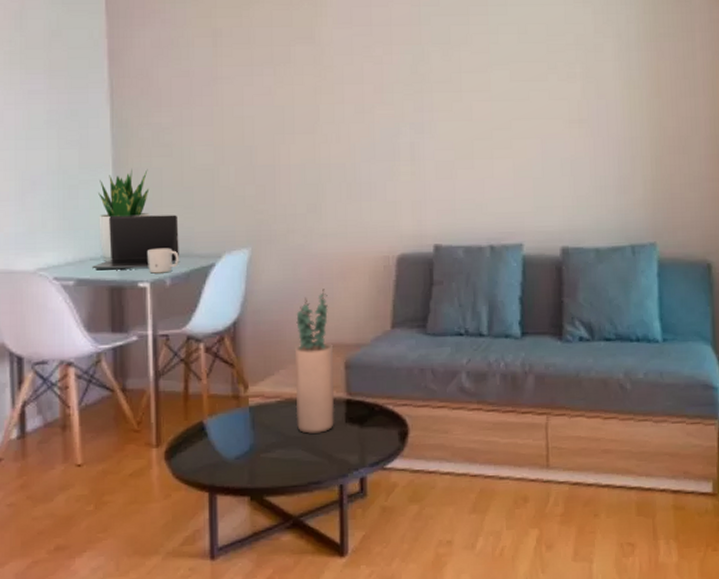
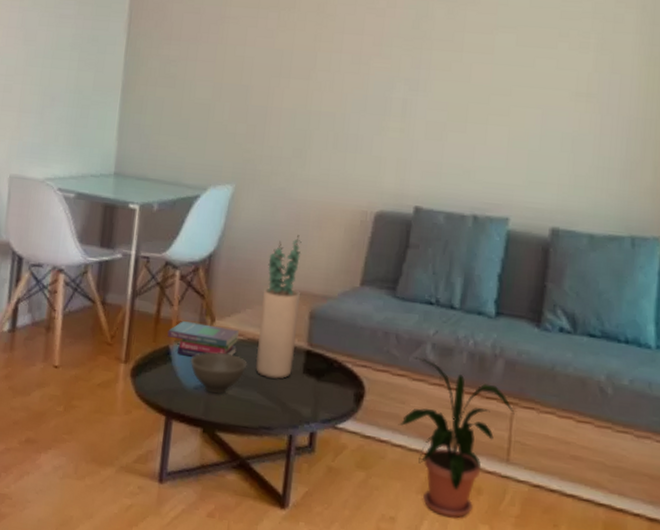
laptop computer: present [91,215,179,270] -> none [91,137,173,192]
planter: present [98,168,150,261] -> none [101,95,152,180]
mug: present [146,248,179,274] -> none [139,173,169,198]
books: none [199,392,276,428] -> present [167,321,240,357]
bowl: none [227,417,288,460] -> present [190,352,247,394]
house plant: none [444,387,549,530] -> present [398,356,515,518]

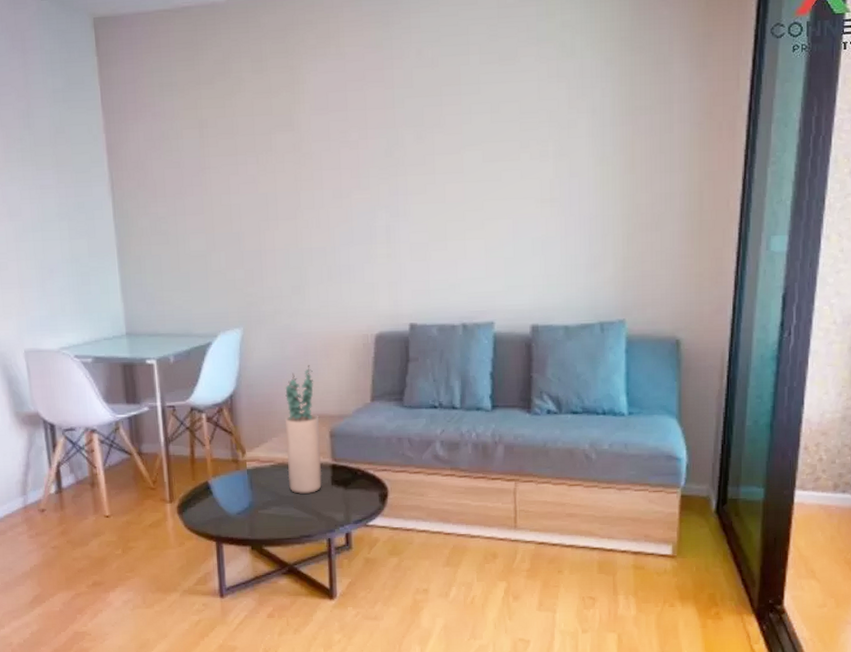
books: present [167,321,240,357] -> none [204,457,270,488]
bowl: present [190,352,247,394] -> none [229,479,282,515]
house plant: present [398,356,515,518] -> none [420,455,517,581]

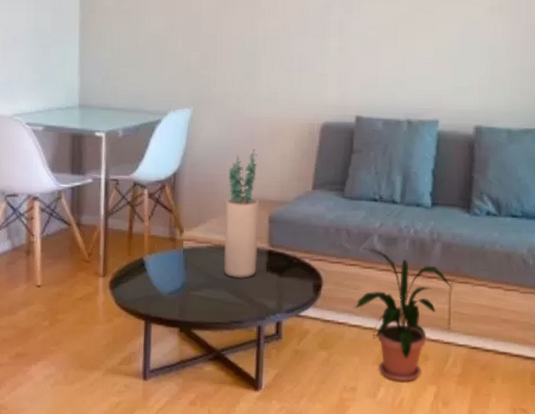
house plant: none [420,455,517,581] -> present [353,248,453,383]

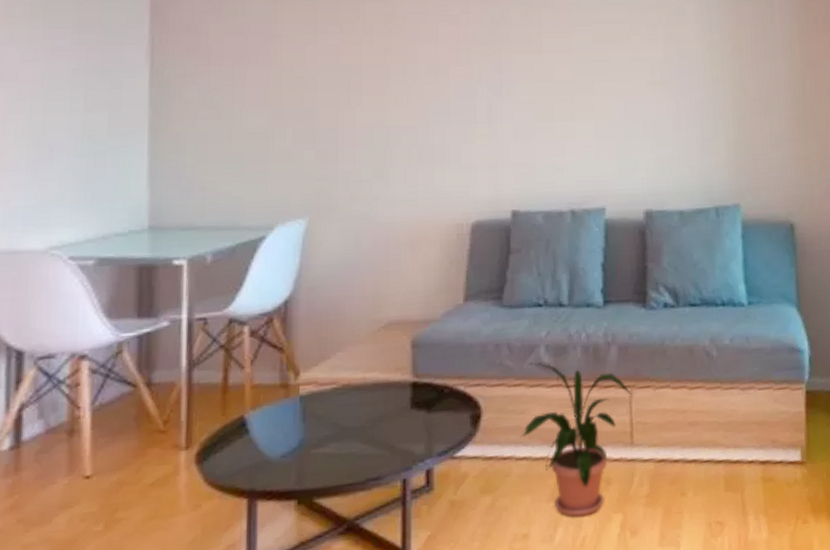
vase: present [223,149,259,278] -> none [354,261,399,424]

